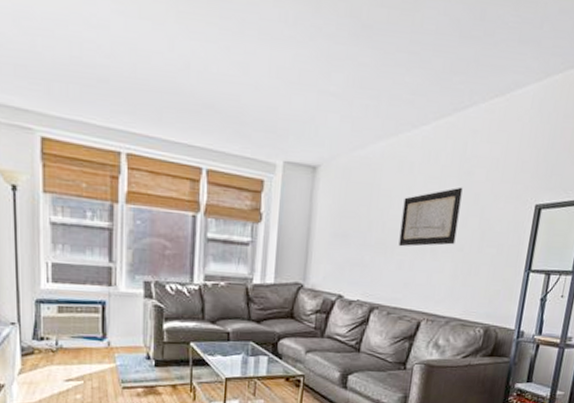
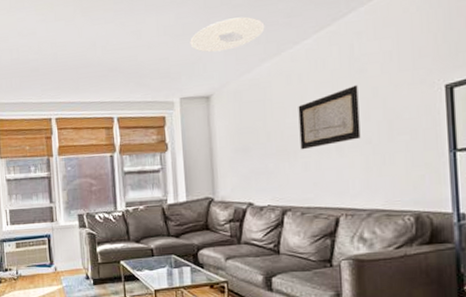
ceiling light: none [304,77,388,117] -> present [190,17,265,53]

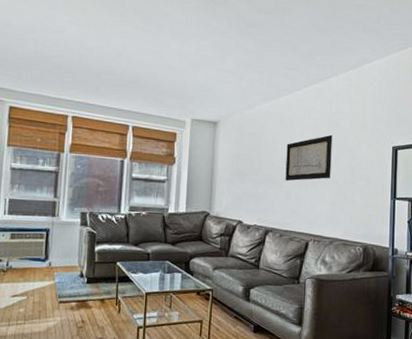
ceiling light: present [190,17,265,53] -> none [206,59,268,86]

